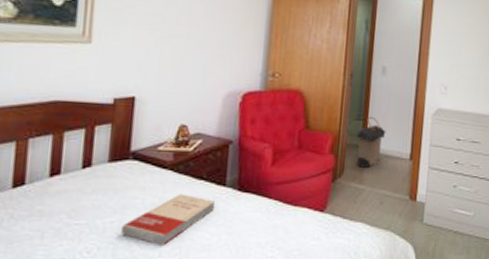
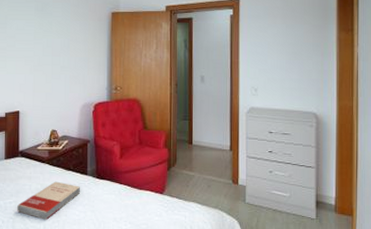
laundry hamper: present [355,116,386,168] -> none [184,116,208,158]

